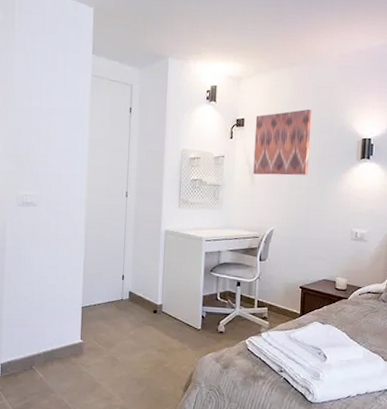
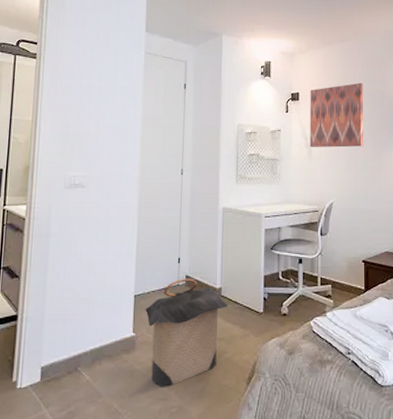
laundry hamper: none [91,294,169,389] -> present [144,278,229,387]

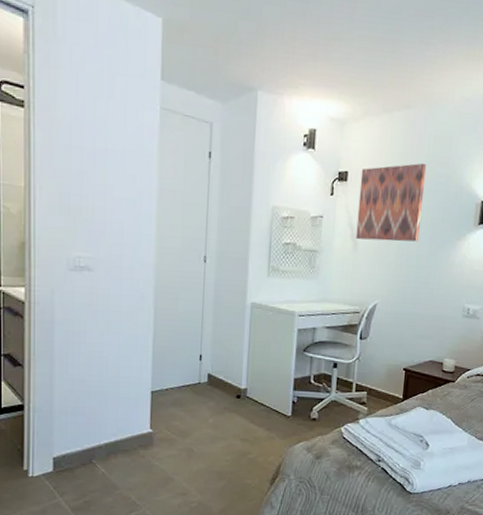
laundry hamper: present [144,278,229,387] -> none [162,376,254,483]

